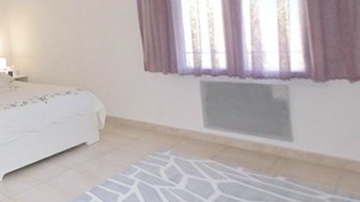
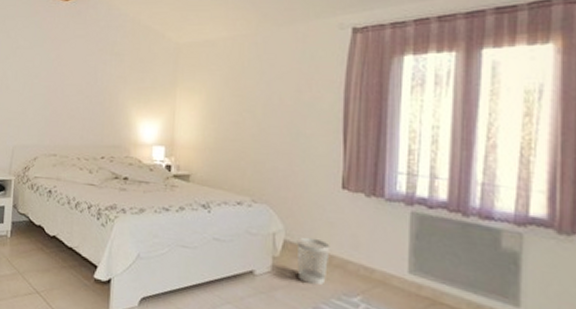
wastebasket: none [115,111,142,147] -> present [296,237,330,286]

